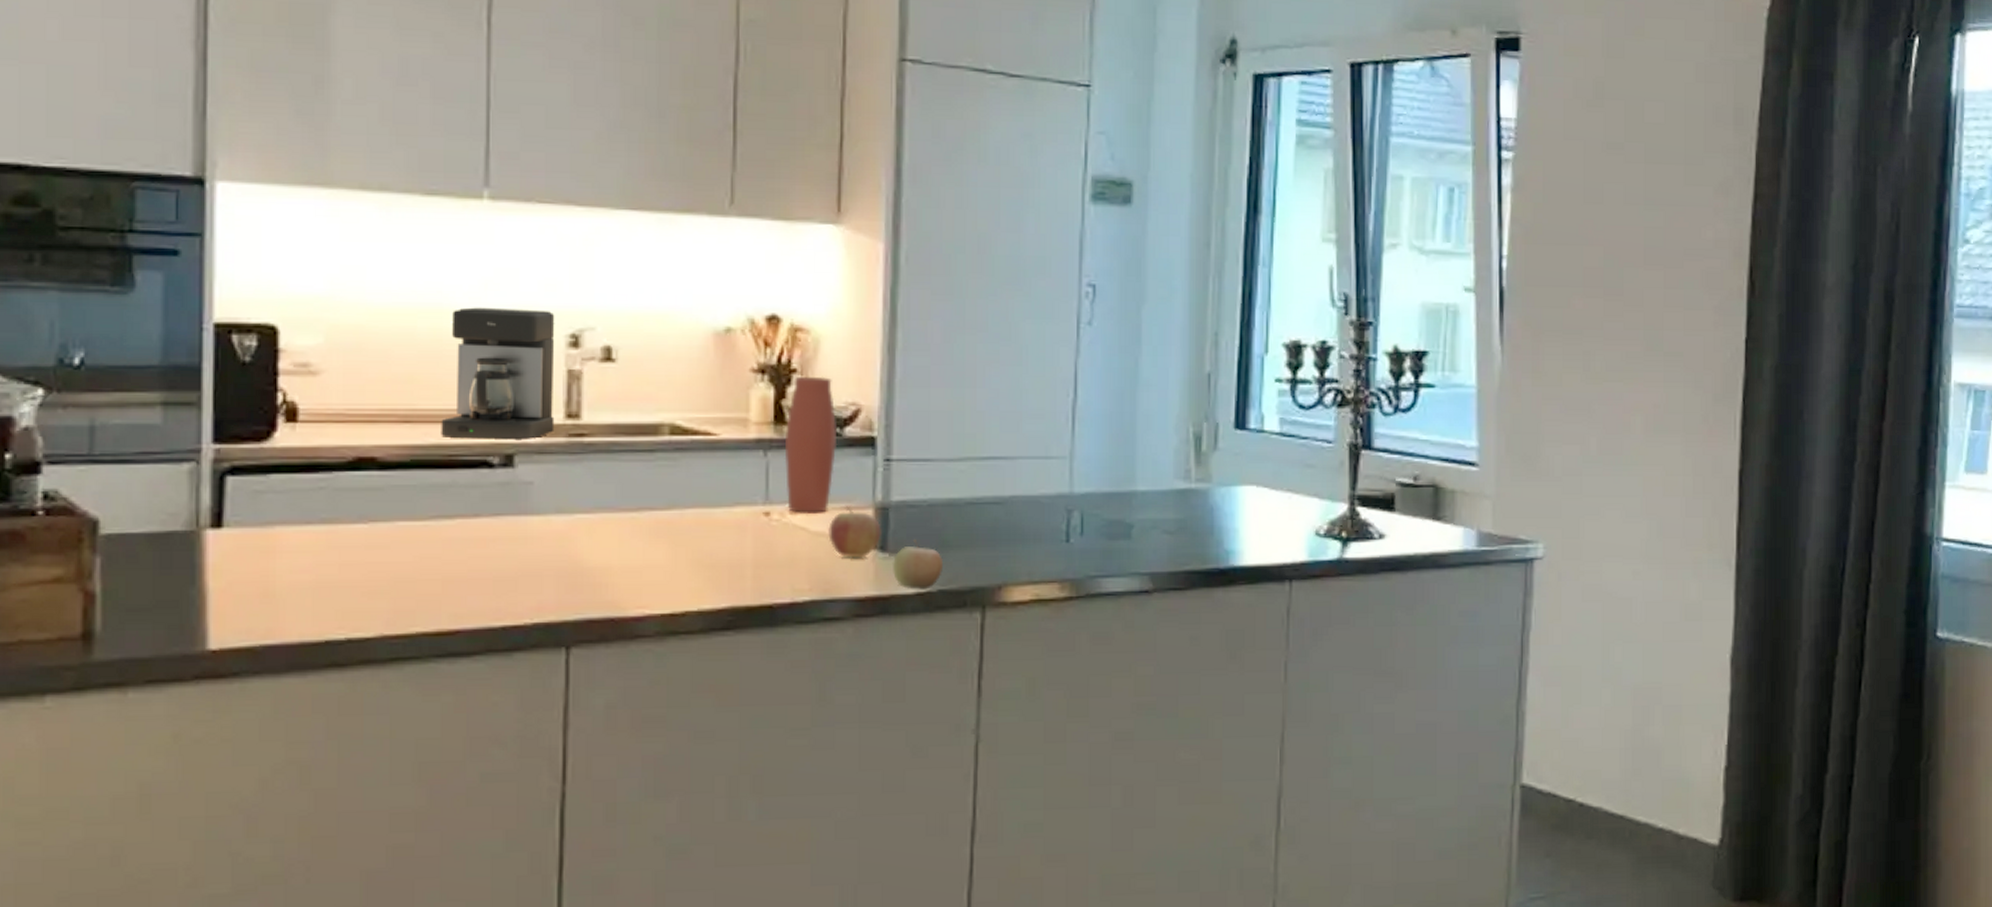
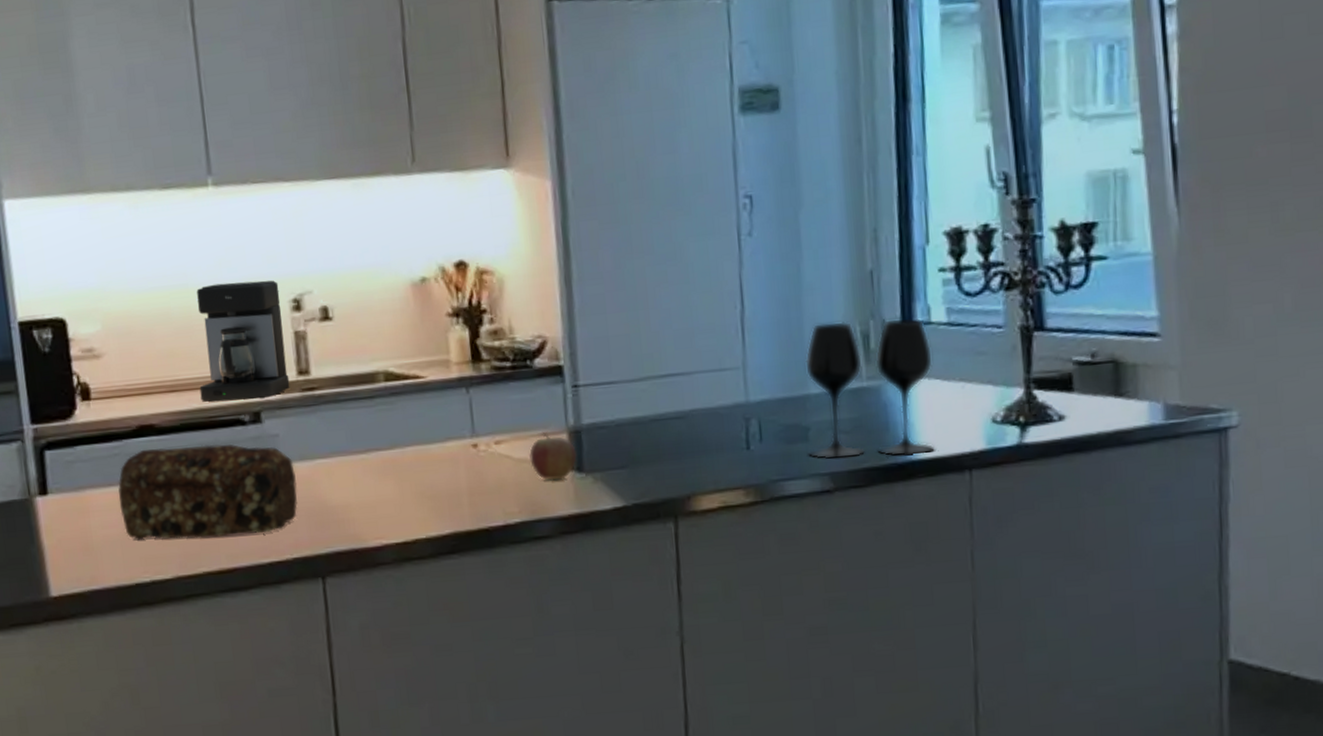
bread loaf: none [317,485,548,592] -> present [118,444,298,540]
vase: present [784,376,838,513] -> none [482,313,530,443]
fruit: present [893,539,943,591] -> none [590,458,635,506]
wine glass: none [1129,420,1263,562] -> present [804,317,935,460]

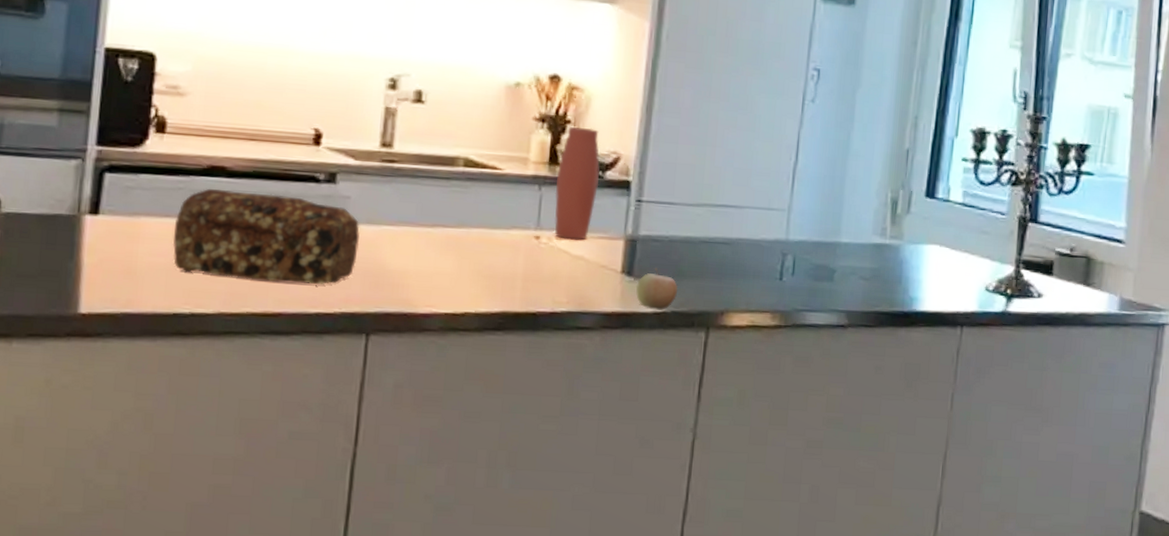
coffee maker: present [197,280,290,403] -> none [279,50,379,162]
vase: none [482,313,530,443] -> present [554,127,600,241]
fruit: present [529,432,577,481] -> none [586,236,630,280]
fruit: none [590,458,635,506] -> present [636,268,678,311]
wine glass: present [804,317,935,460] -> none [831,184,947,308]

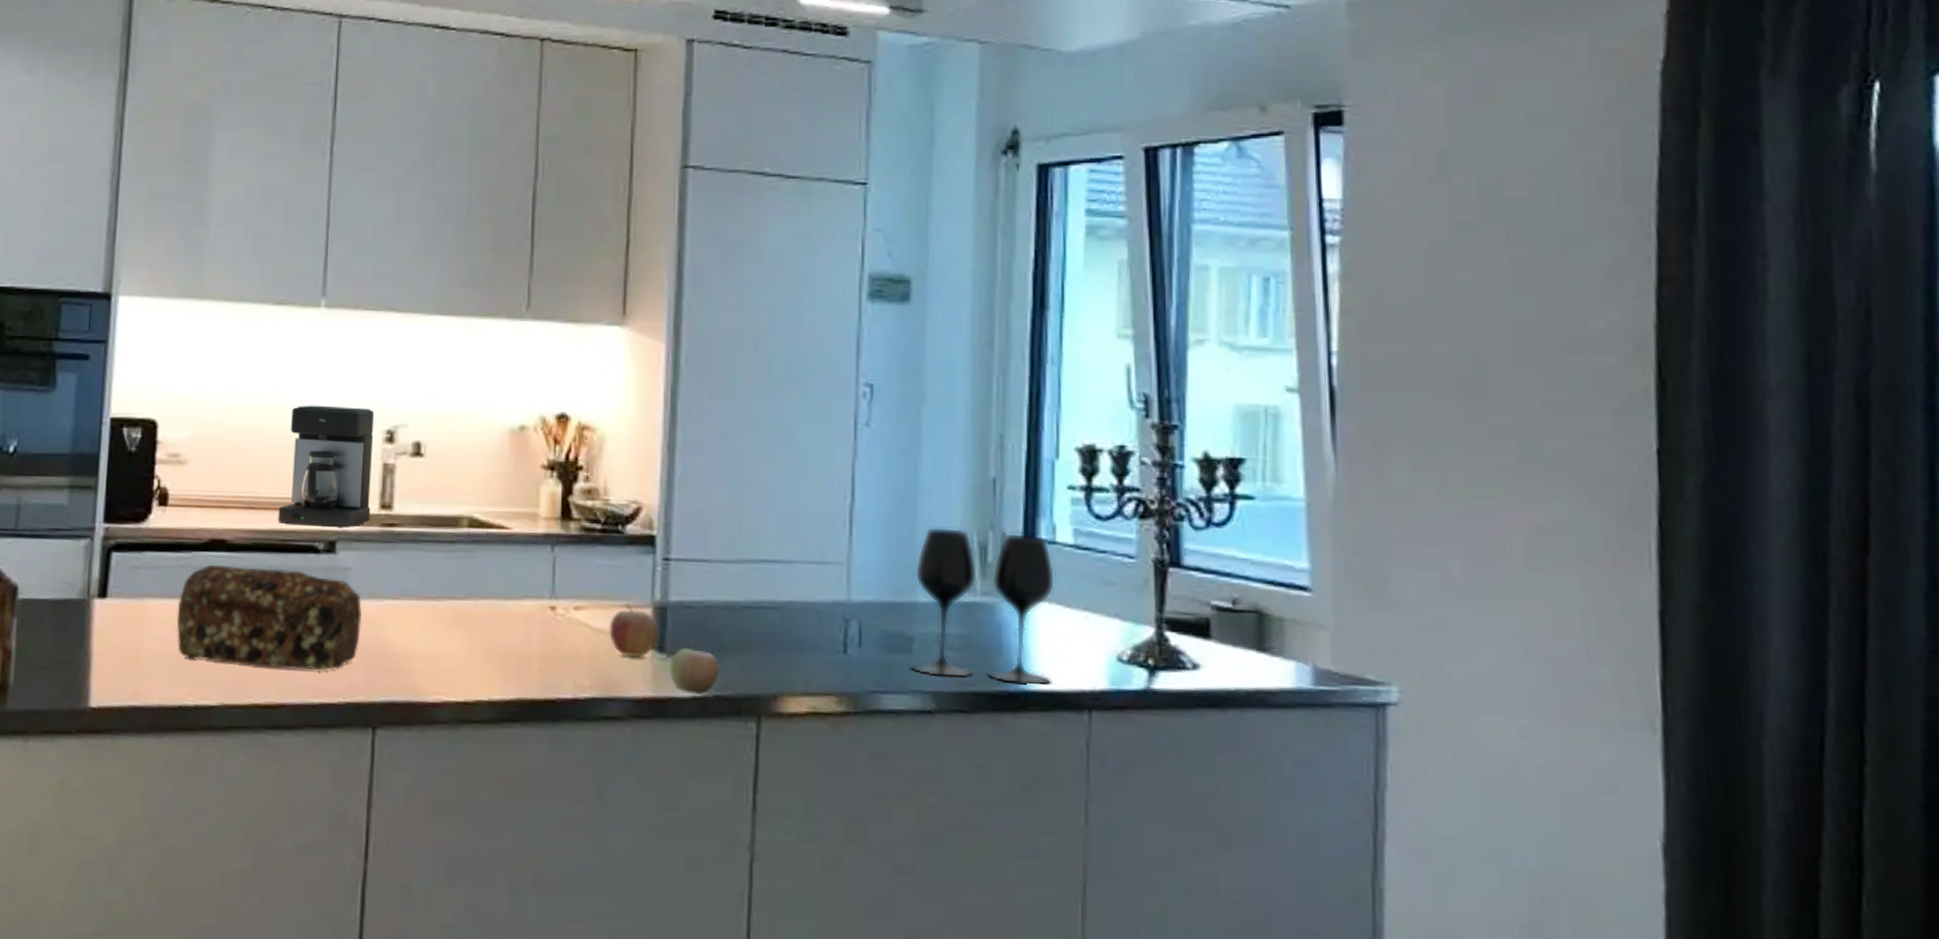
coffee maker: none [279,50,379,162] -> present [278,405,375,529]
vase: present [554,127,600,241] -> none [570,474,620,610]
fruit: none [586,236,630,280] -> present [609,604,660,658]
wine glass: none [831,184,947,308] -> present [910,526,1056,686]

